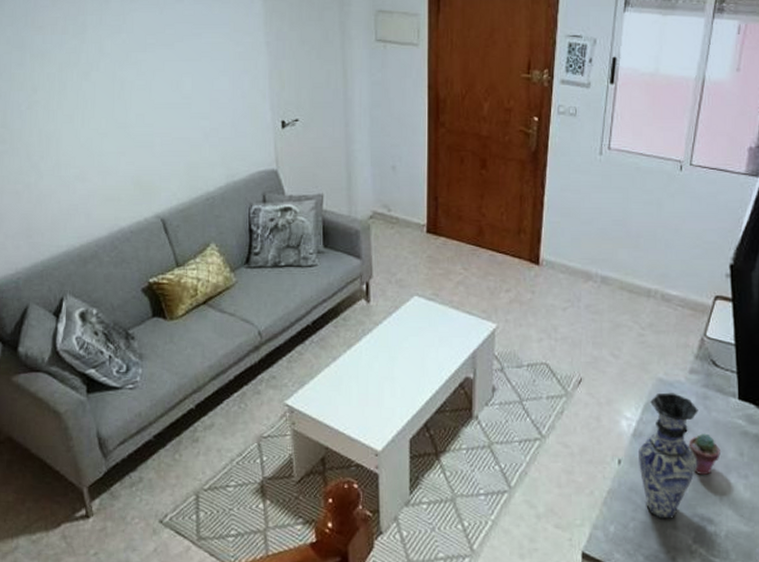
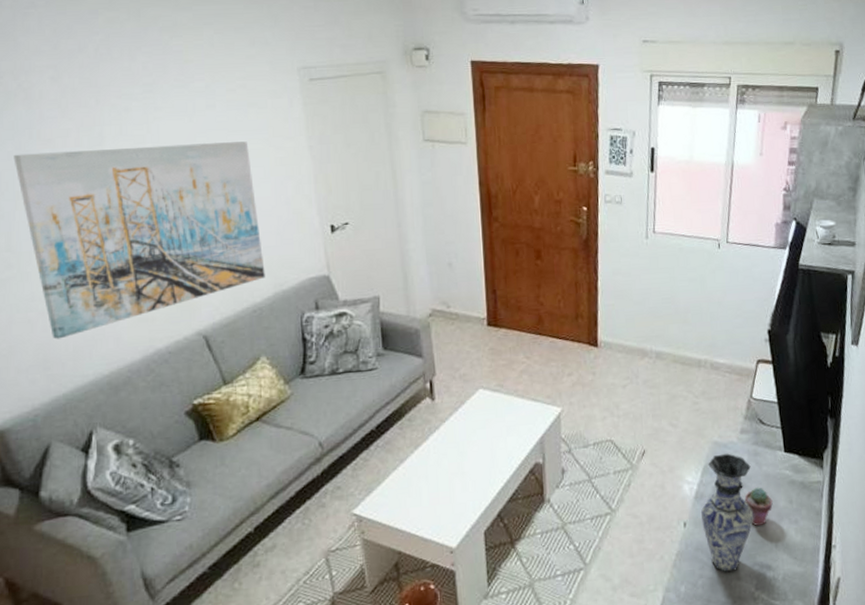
wall art: none [11,35,219,211] -> present [13,141,265,339]

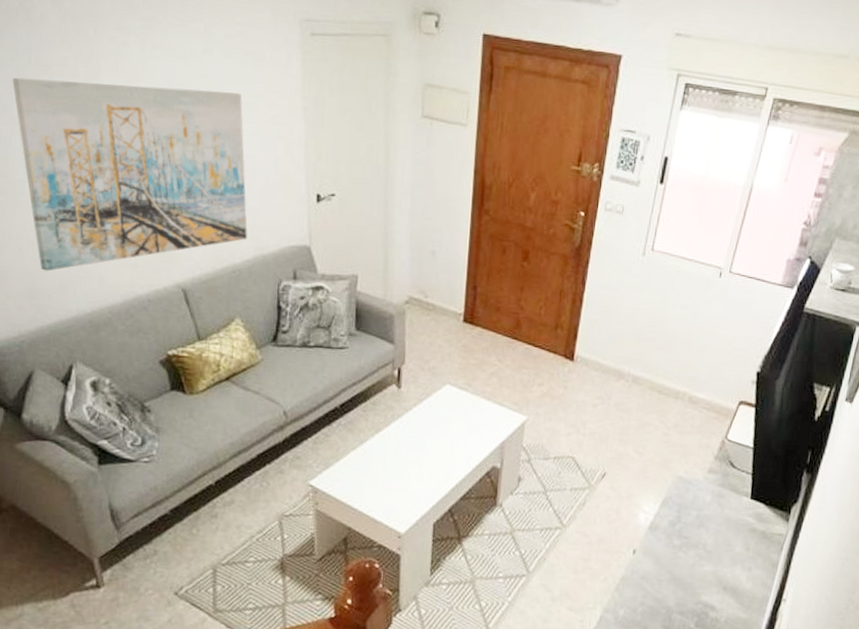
vase: present [701,453,754,573] -> none [652,489,713,606]
potted succulent: present [744,487,773,526] -> none [699,528,729,567]

